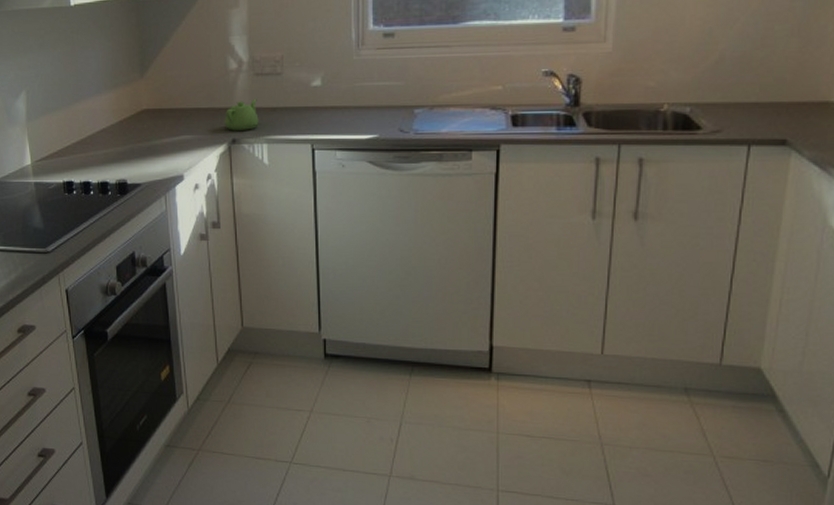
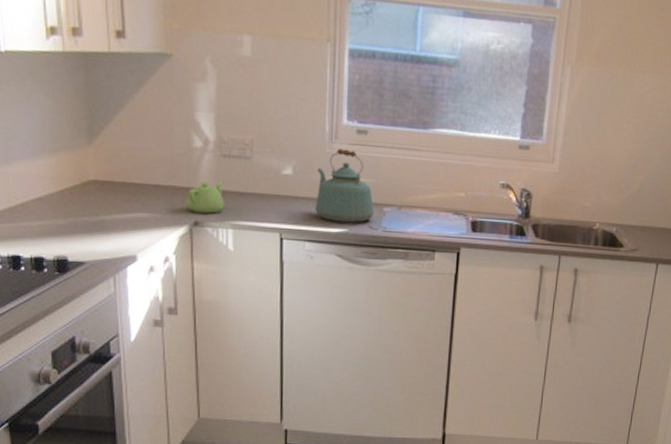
kettle: none [345,54,405,128] -> present [315,148,374,223]

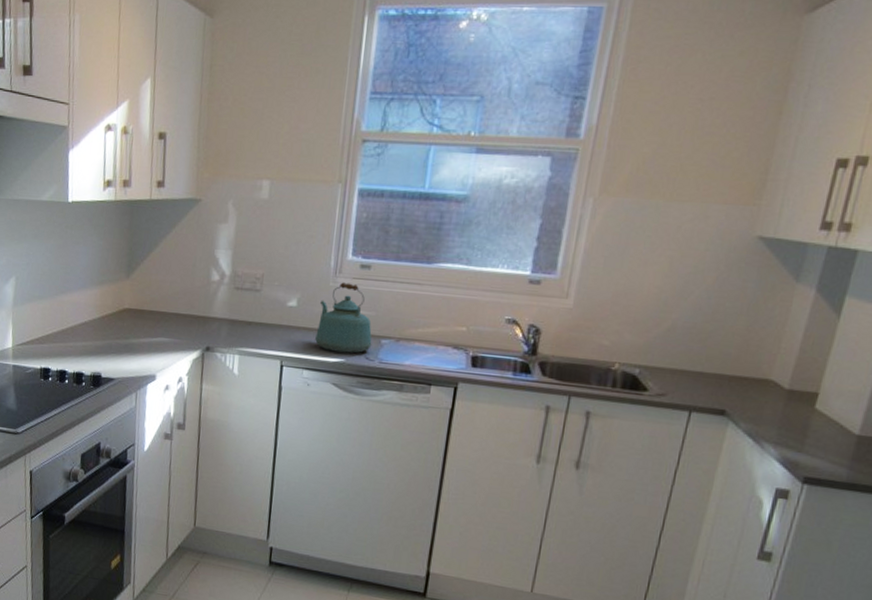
teapot: present [186,181,224,214] -> none [201,311,234,340]

